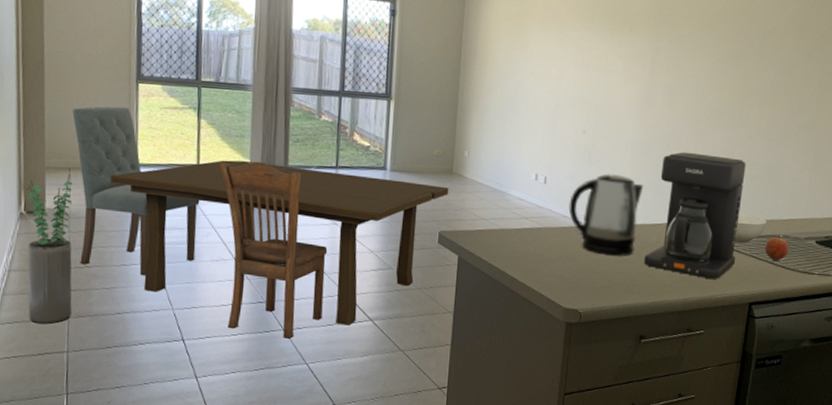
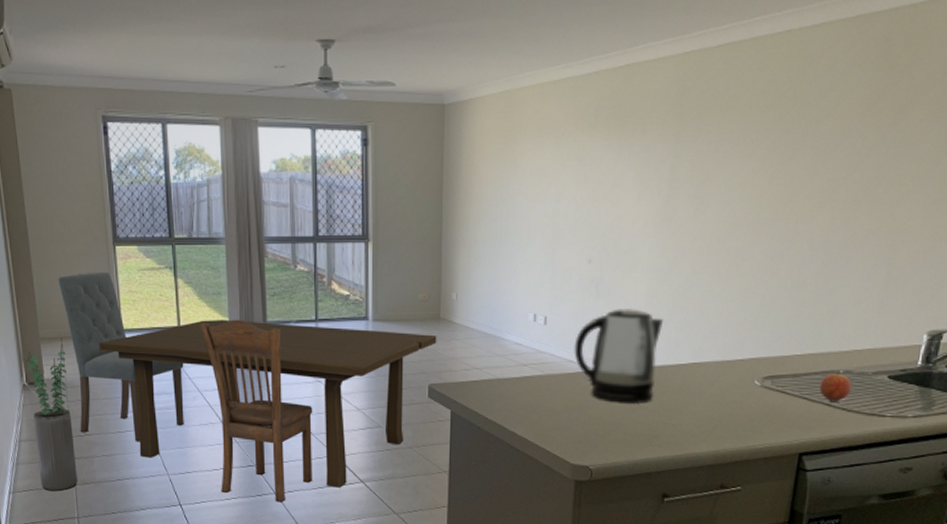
coffee maker: present [644,152,746,279] -> none [666,276,795,426]
bowl: present [734,212,767,244] -> none [779,345,822,383]

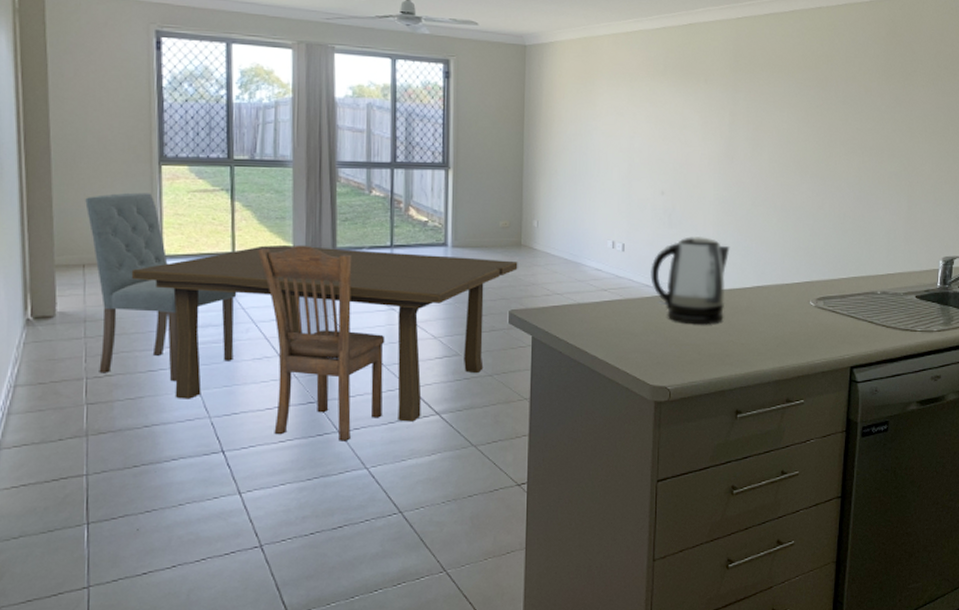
vase: present [26,344,78,492] -> none [33,272,91,445]
fruit: present [819,370,852,401] -> none [863,291,888,319]

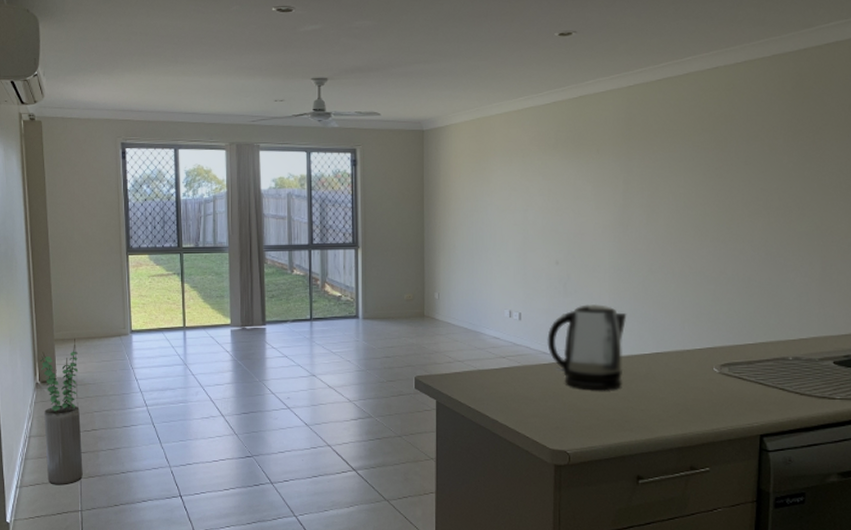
vase: none [33,272,91,445] -> present [40,345,83,486]
dining chair: present [85,192,237,382] -> none [74,278,188,436]
dining table: present [131,244,518,422] -> none [109,319,422,476]
dining chair: present [257,245,385,441] -> none [202,319,308,491]

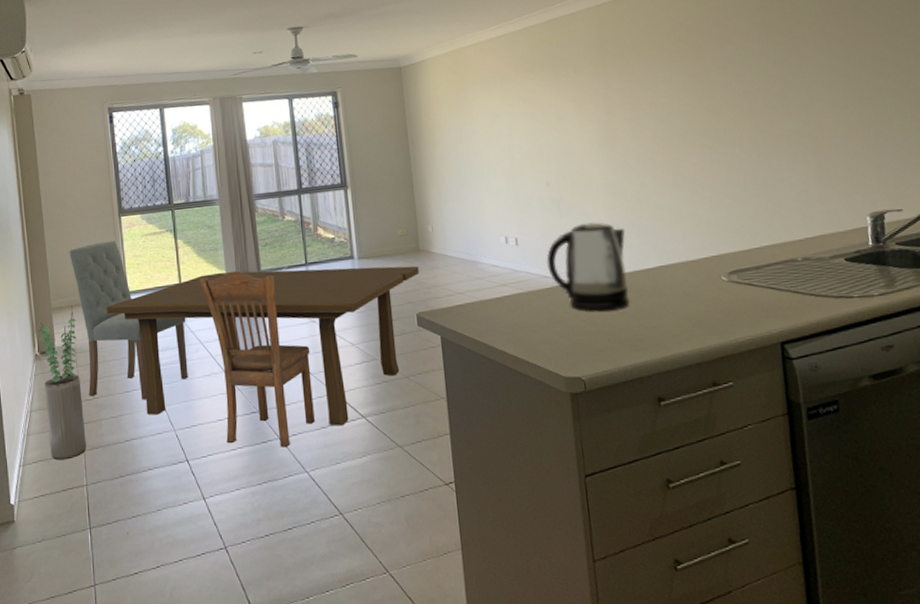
dining chair: none [74,278,188,436] -> present [69,240,188,400]
dining table: none [109,319,422,476] -> present [106,266,420,426]
dining chair: none [202,319,308,491] -> present [198,270,315,447]

